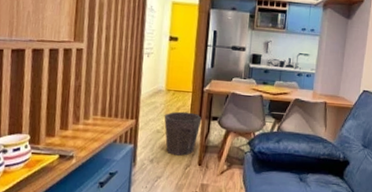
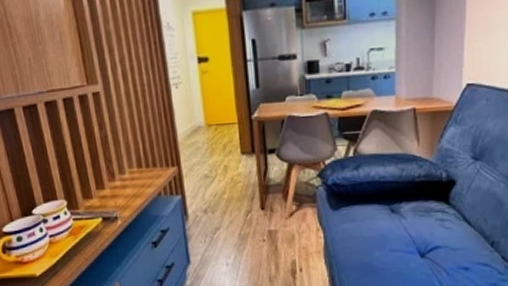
waste bin: present [164,111,202,156] -> none [209,148,256,202]

